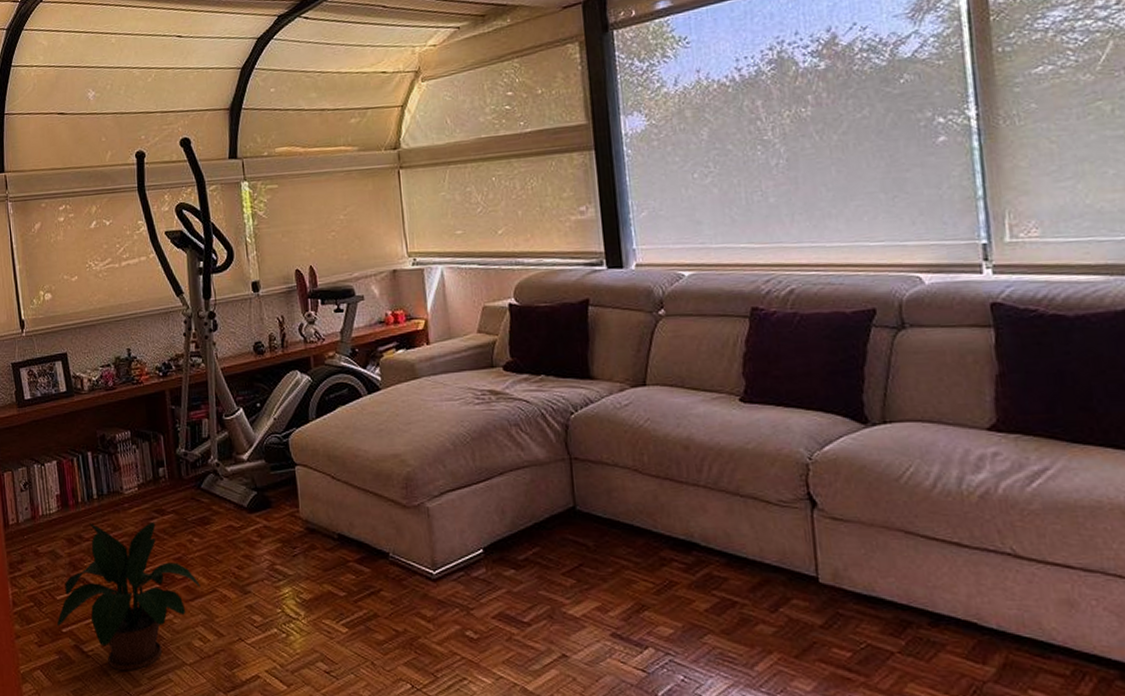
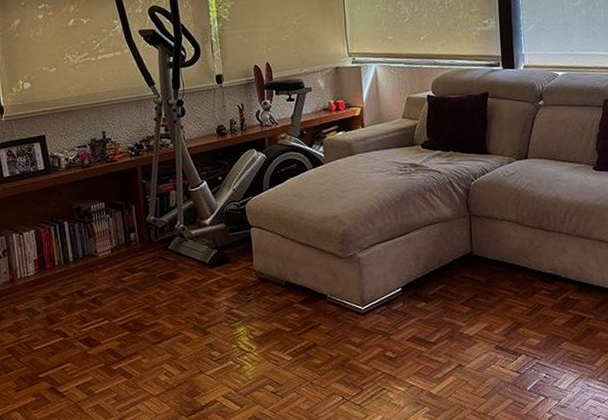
potted plant: present [57,523,200,671] -> none [34,280,167,406]

